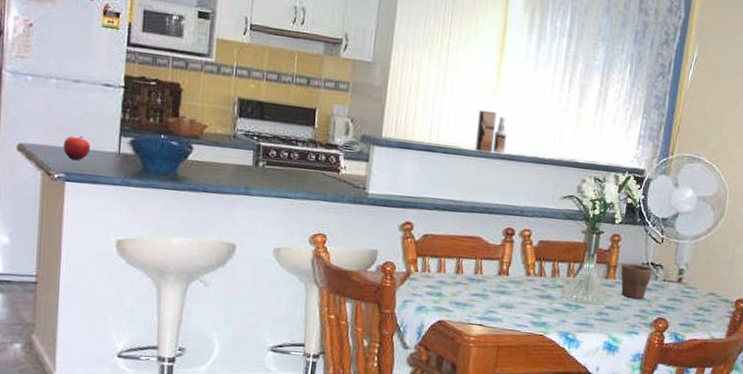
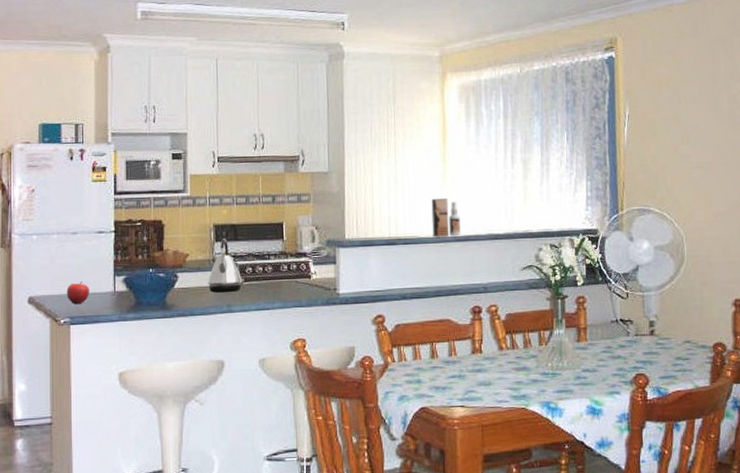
kettle: none [226,114,265,175] -> present [208,237,243,294]
cup: present [621,263,653,299] -> none [591,322,623,359]

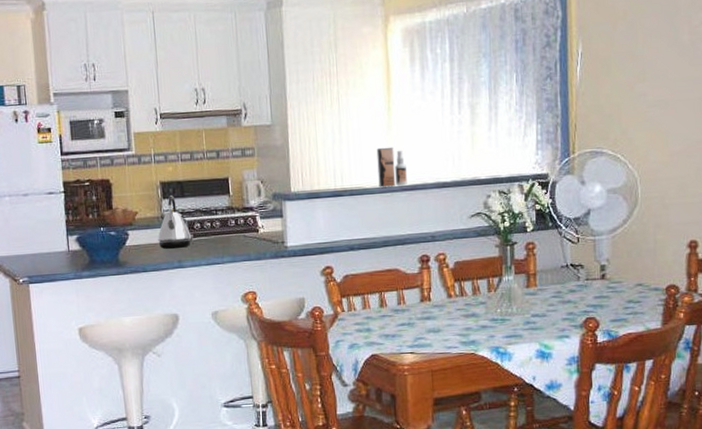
fruit: present [66,281,90,304] -> none [22,241,45,263]

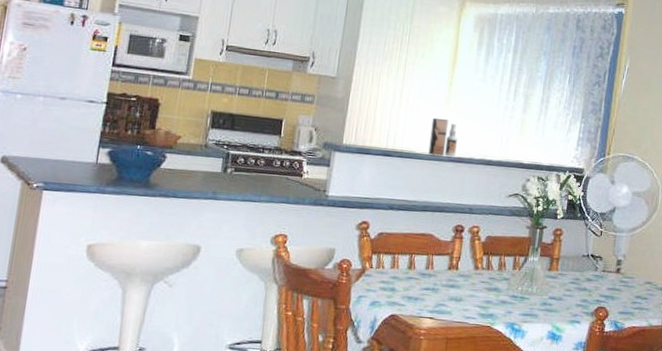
kettle: present [158,194,192,250] -> none [196,125,233,181]

